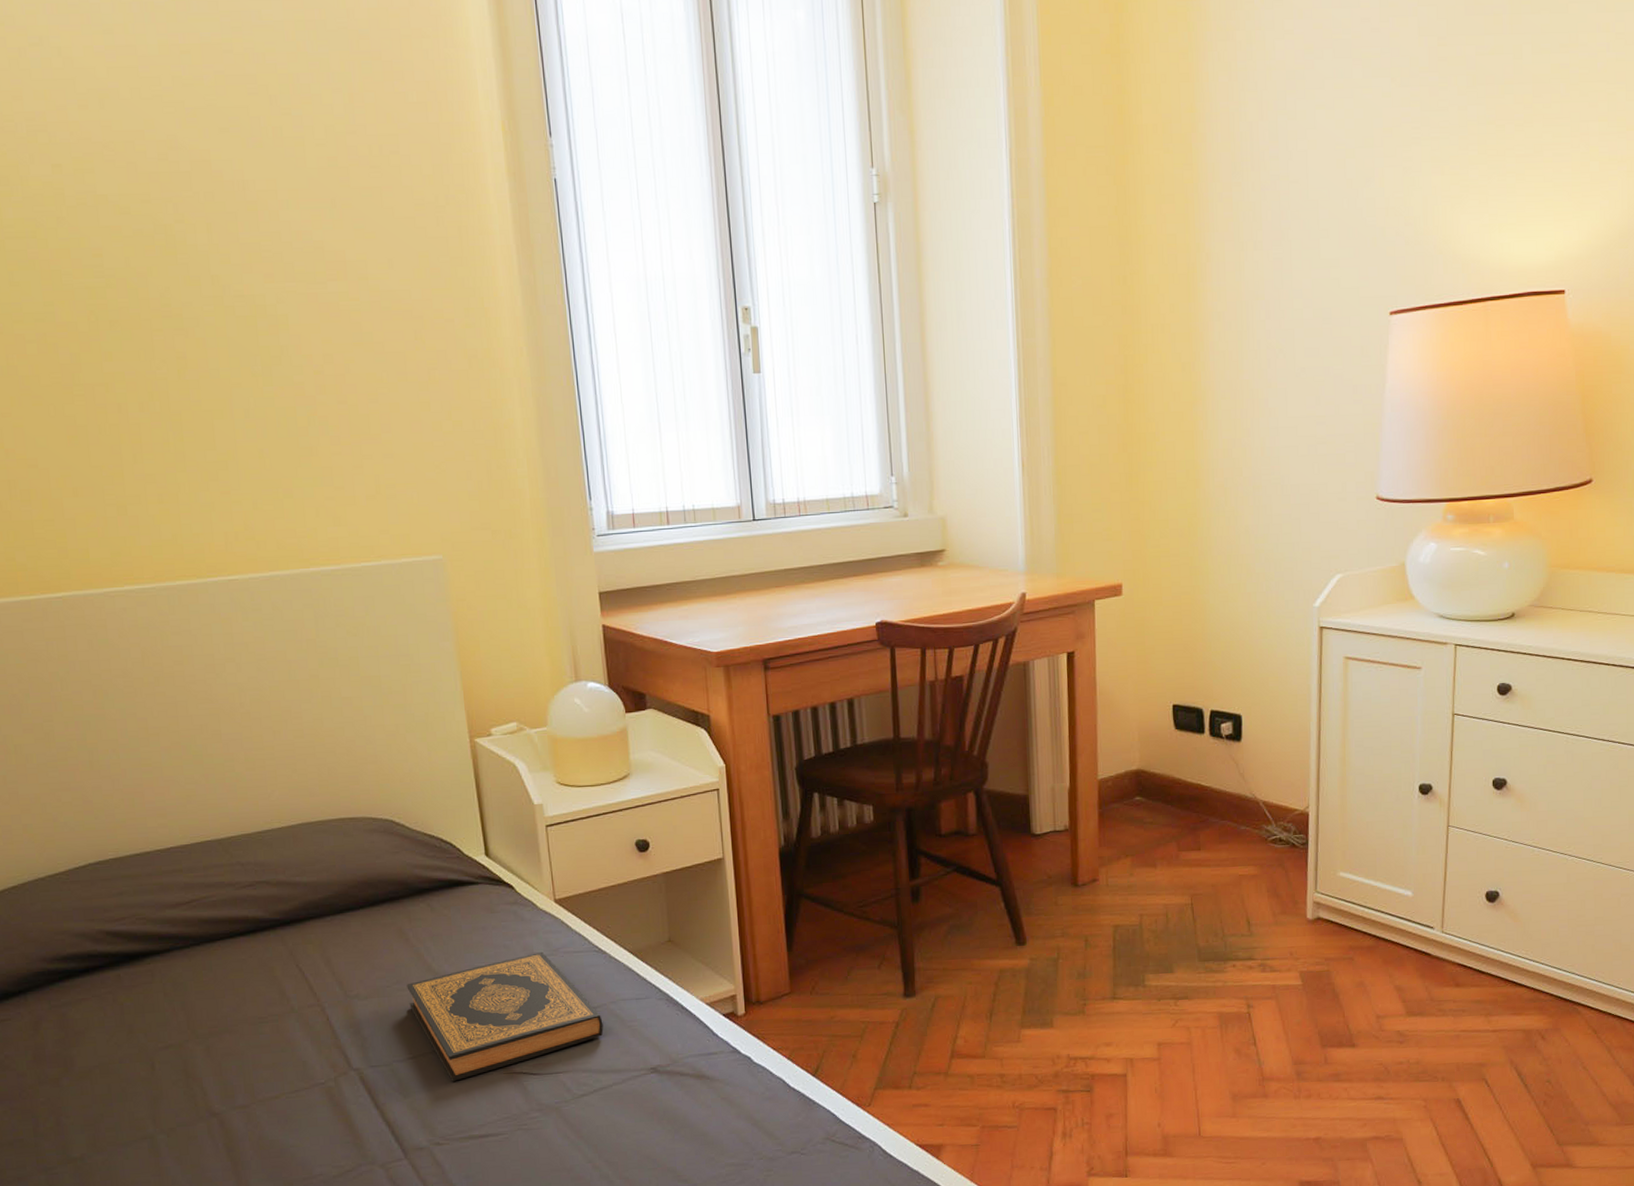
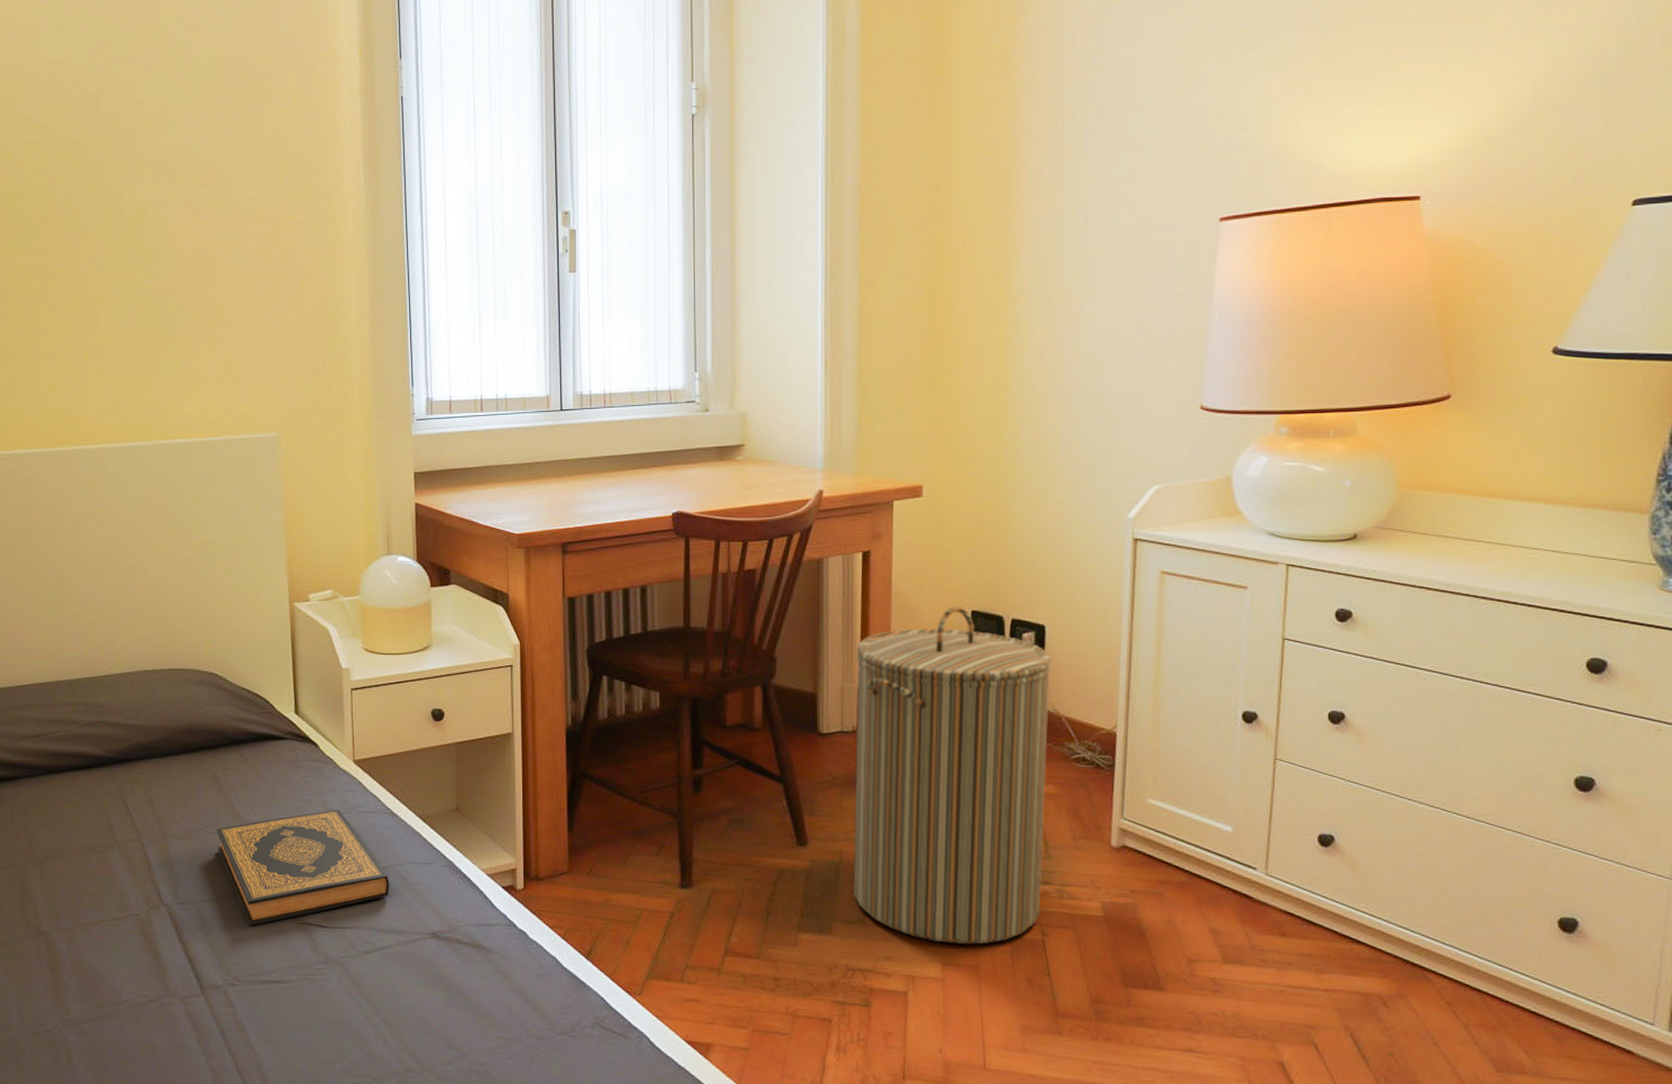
laundry hamper: none [1065,701,1248,1024] -> present [852,606,1051,945]

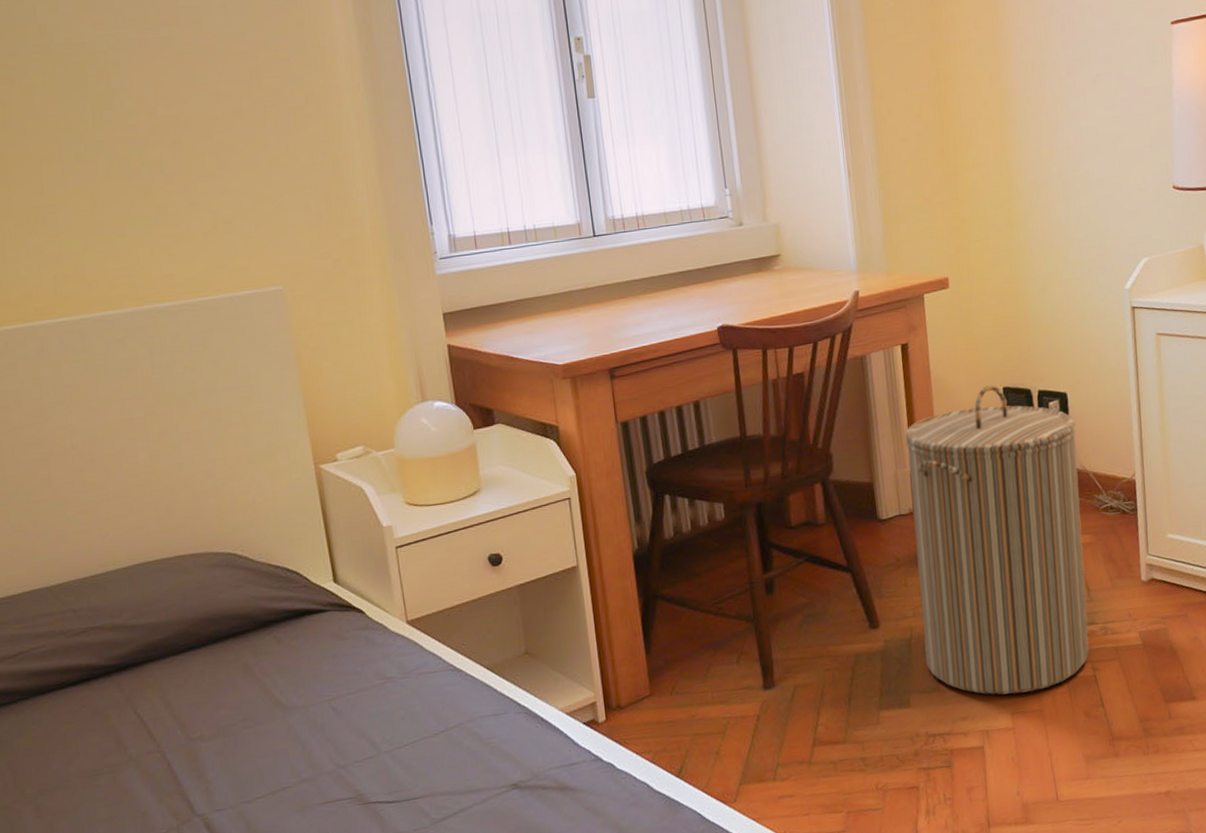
hardback book: present [216,810,390,926] -> none [253,676,462,818]

